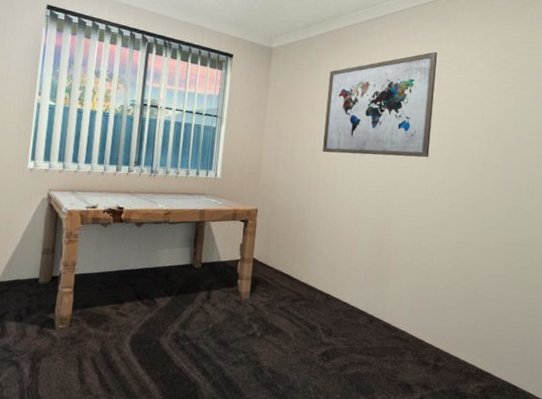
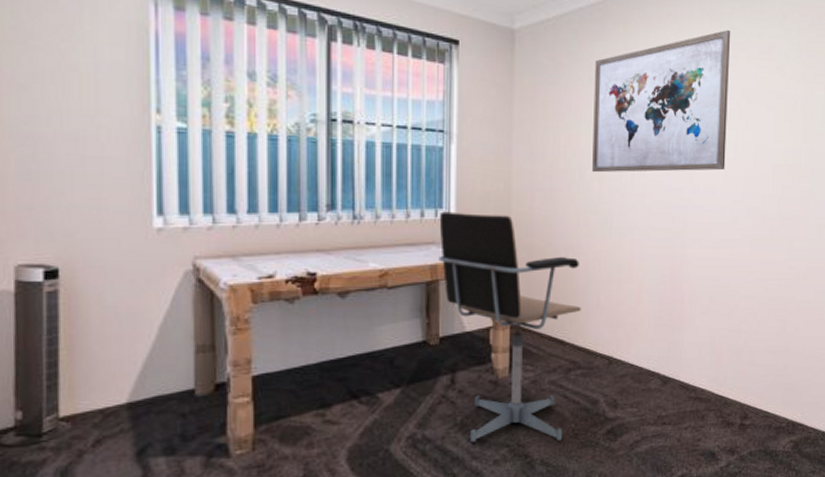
office chair: none [206,172,308,356] -> present [439,211,581,443]

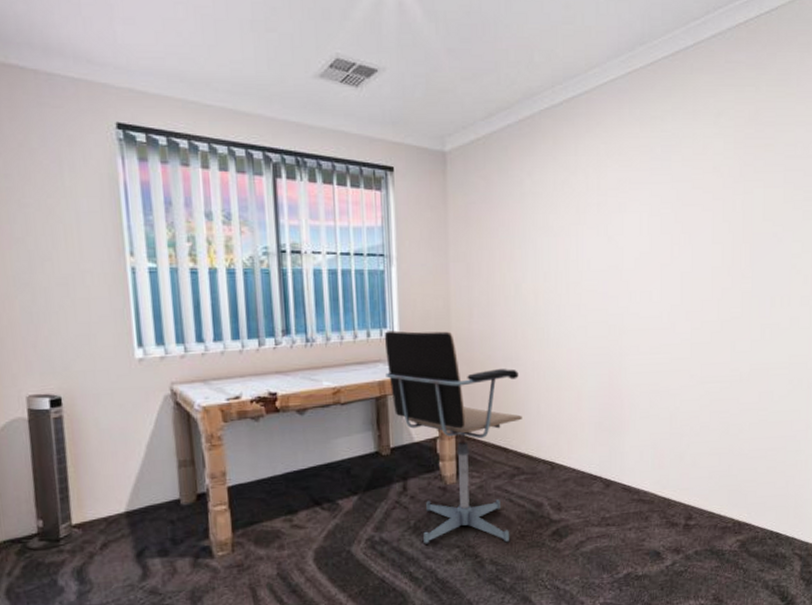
wall art: present [592,29,730,173] -> none [525,133,662,286]

